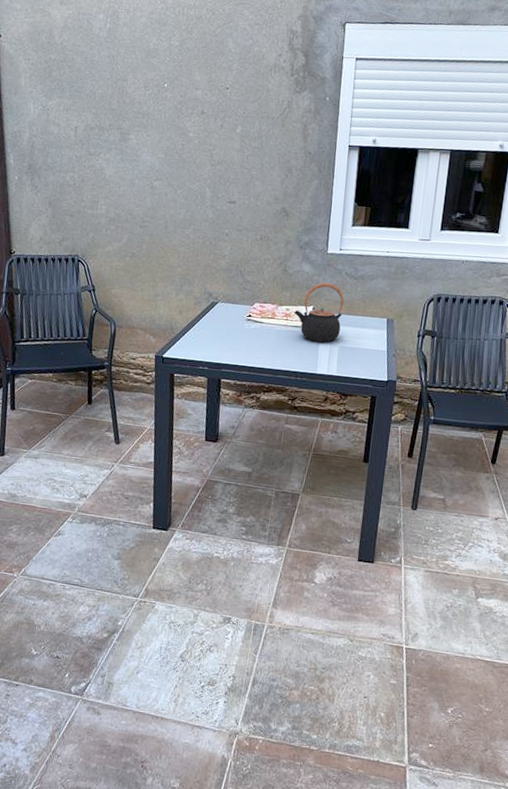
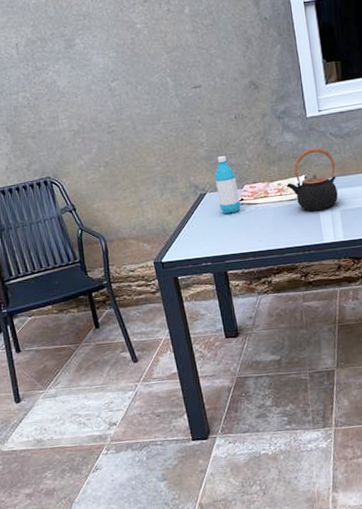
water bottle: none [227,271,249,326] -> present [214,155,241,214]

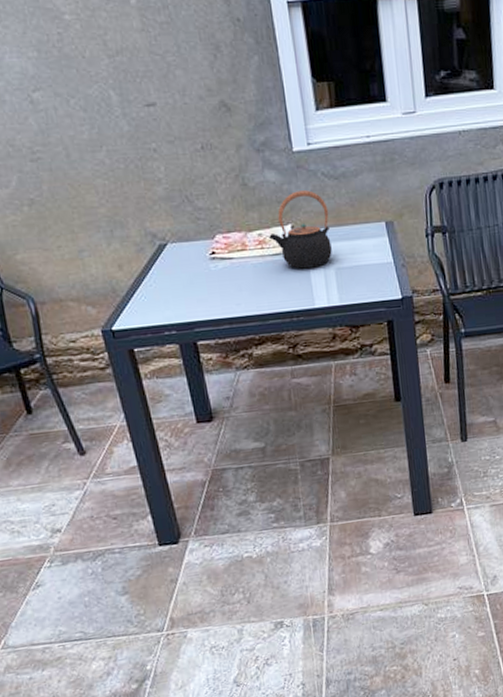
water bottle: present [214,155,241,214] -> none [177,196,212,270]

